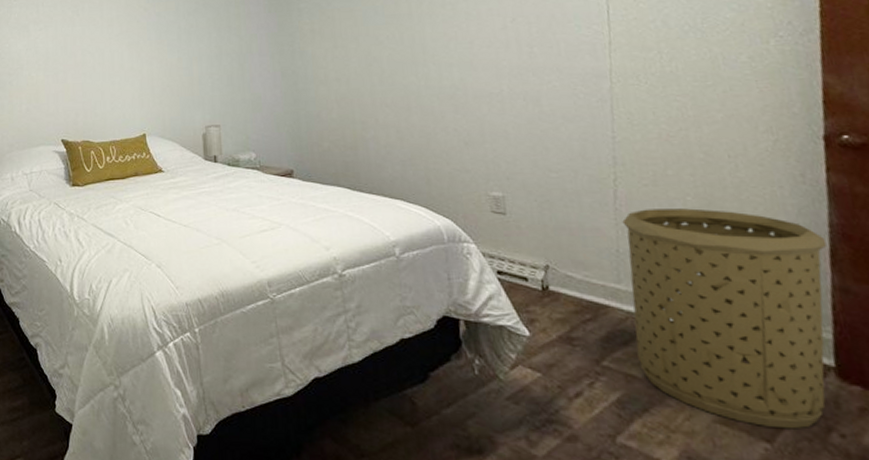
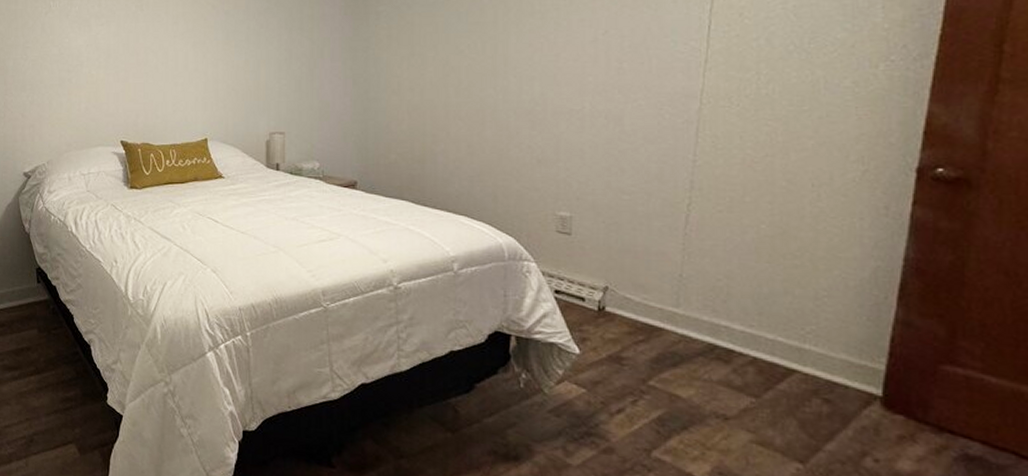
laundry basket: present [622,208,826,430] -> none [685,235,896,453]

